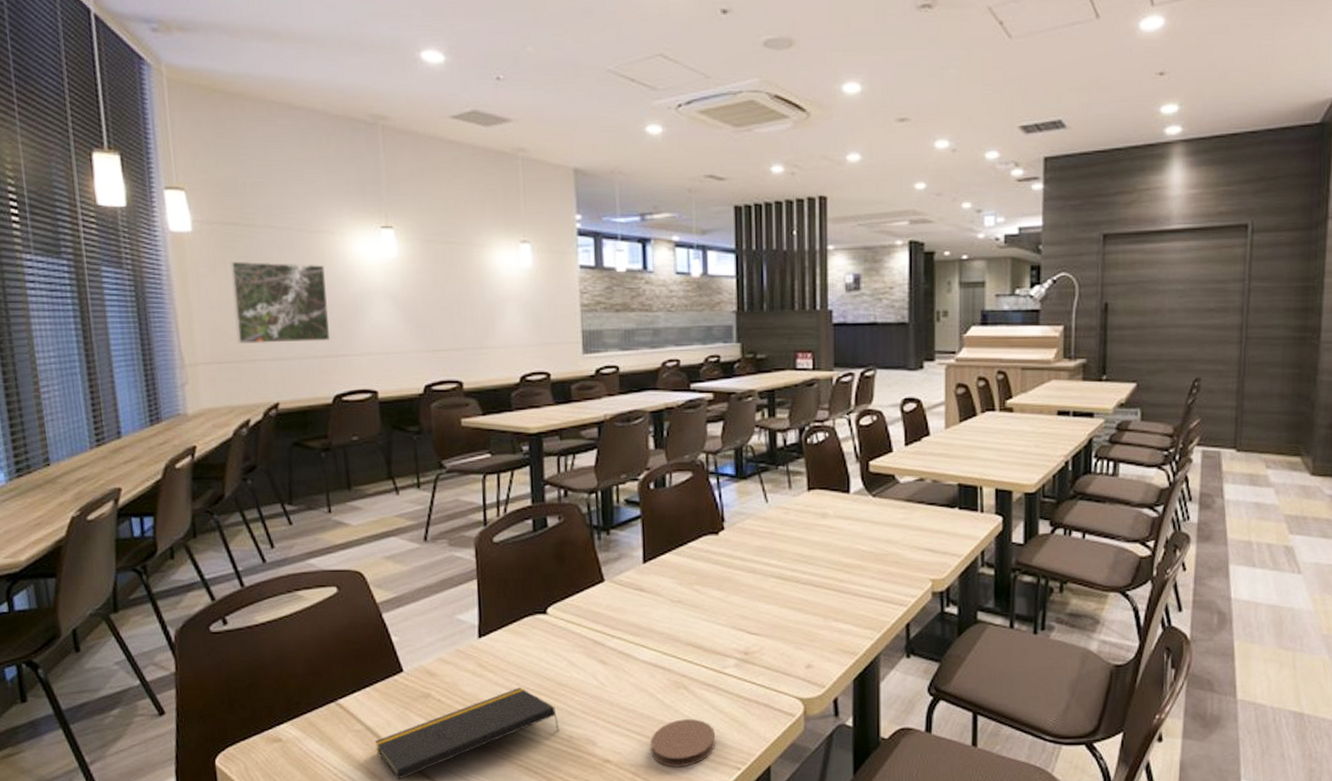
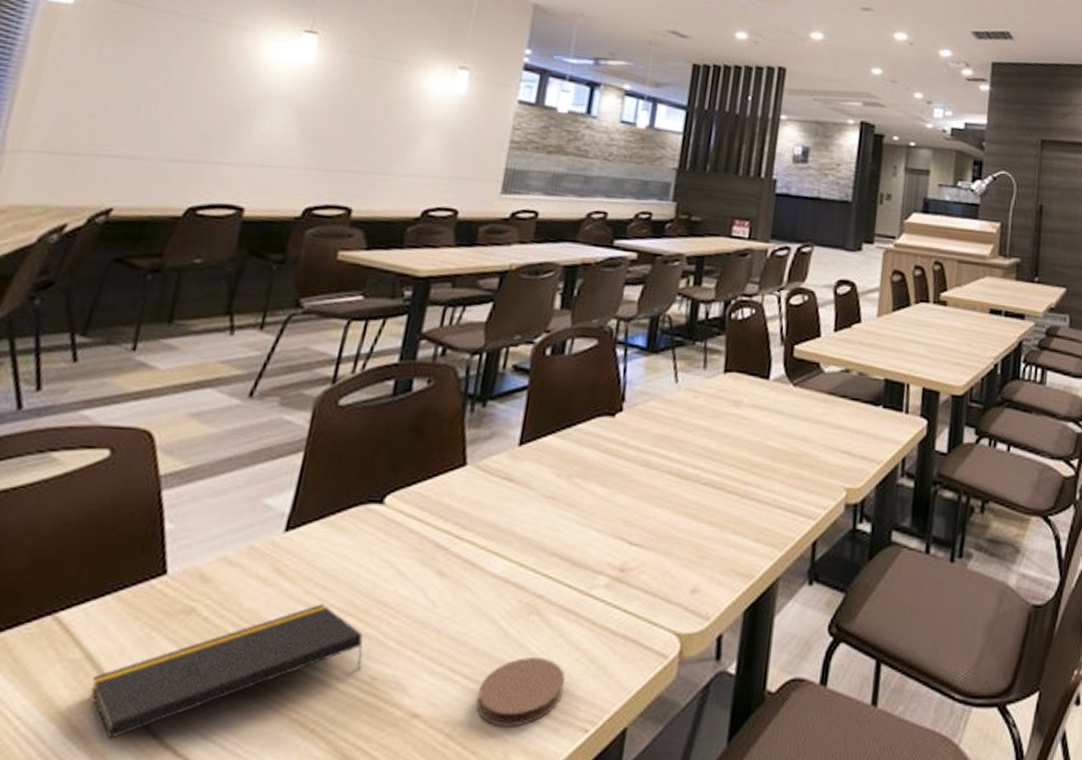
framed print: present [230,261,331,344] -> none [84,41,223,144]

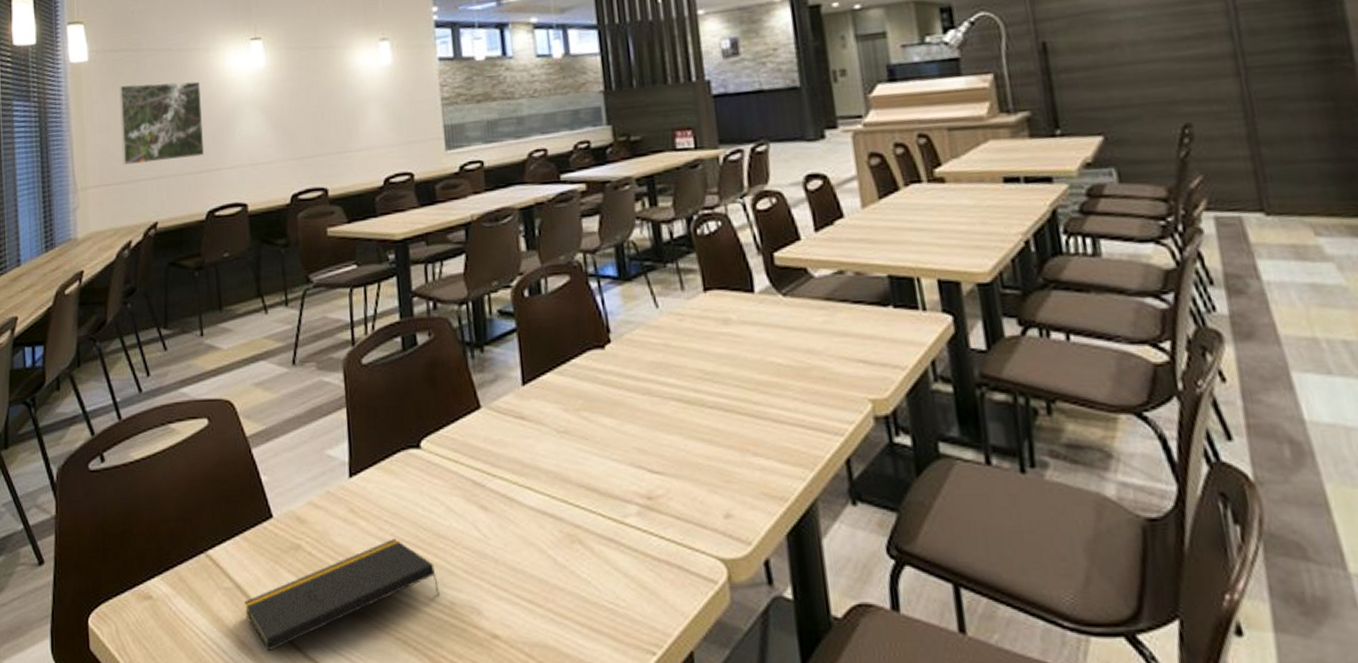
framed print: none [84,41,223,144] -> present [119,81,205,165]
coaster: present [476,657,566,727] -> none [544,584,623,649]

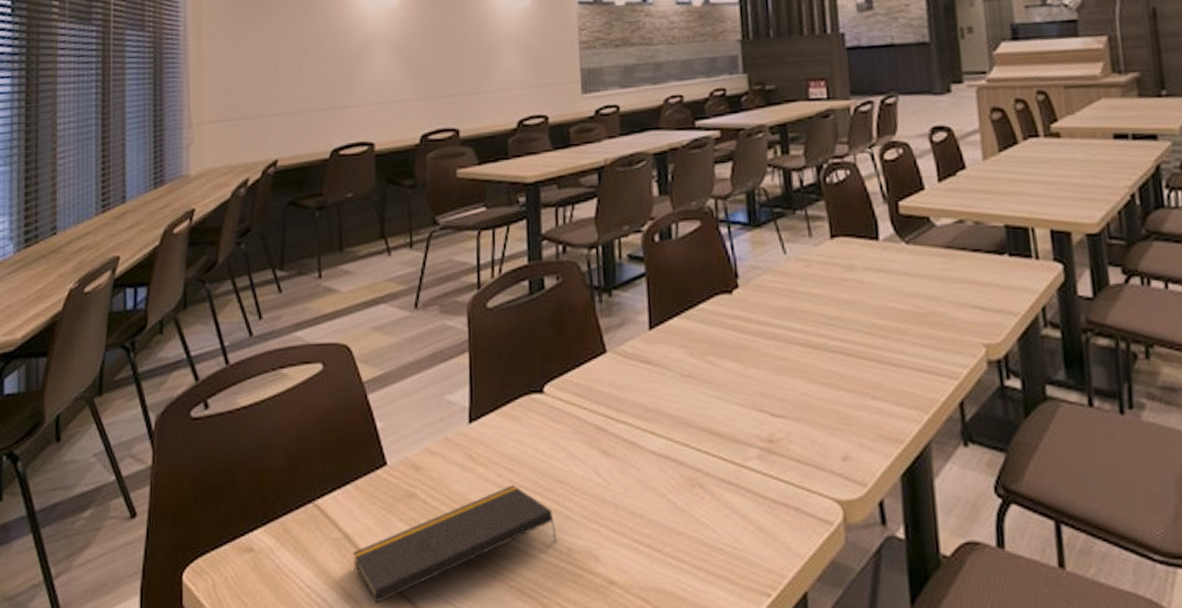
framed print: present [119,81,205,165] -> none [242,16,332,100]

